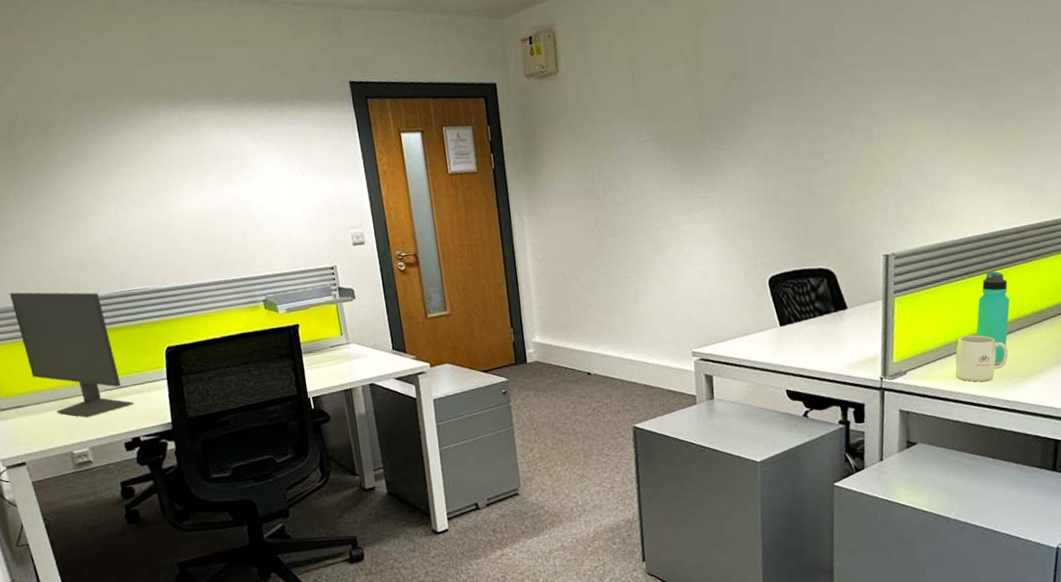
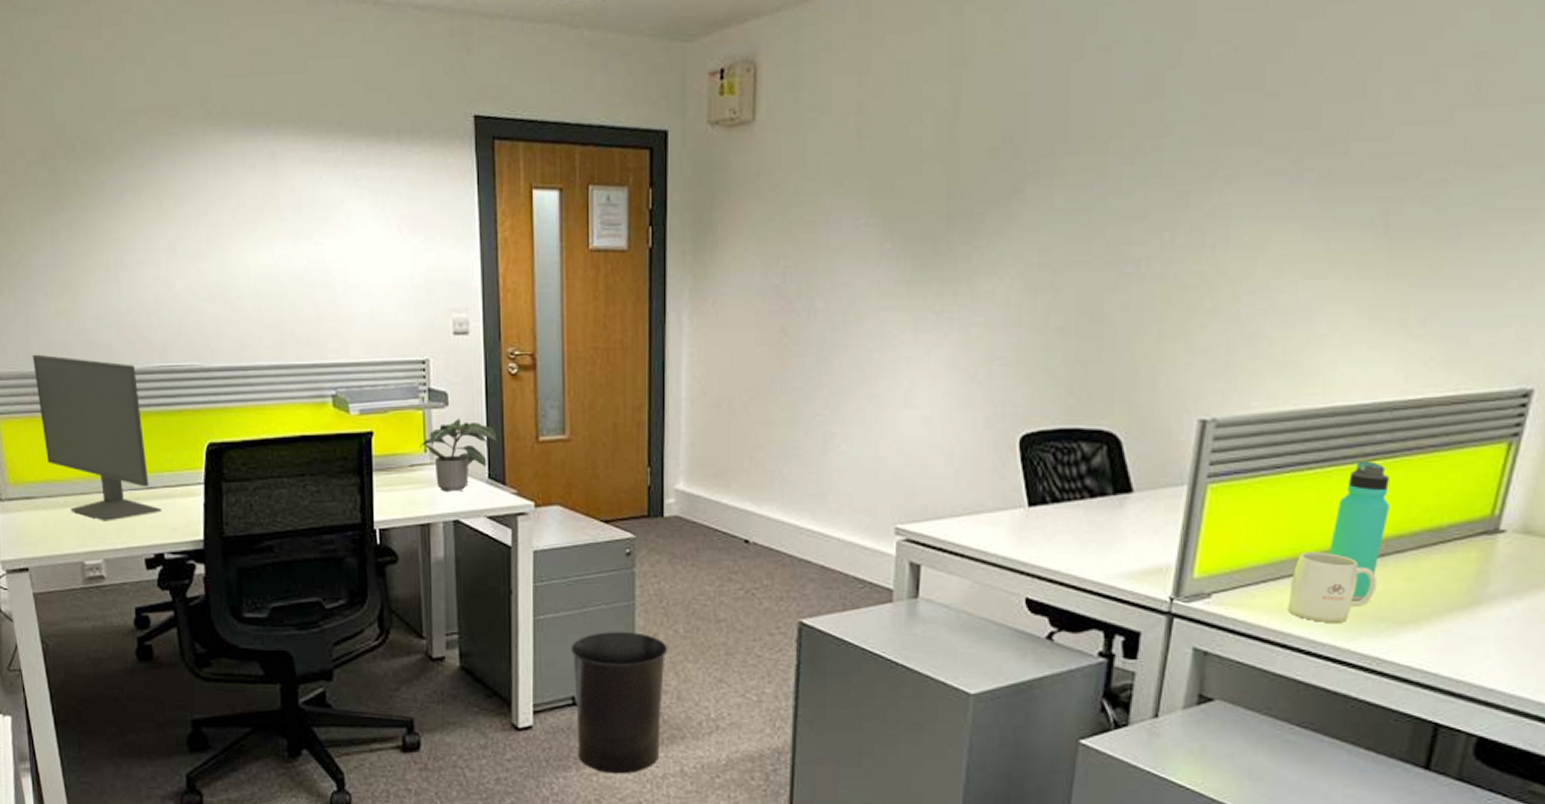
potted plant: none [336,308,396,363] -> present [419,419,497,492]
waste bin: none [470,449,545,556] -> present [571,632,667,774]

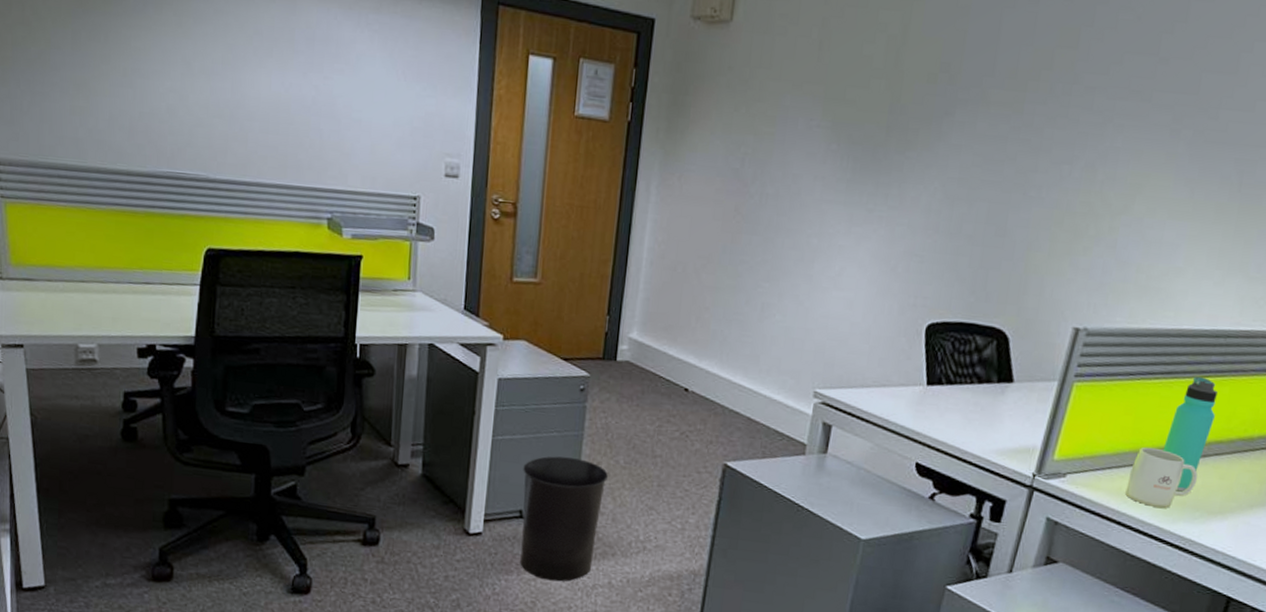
computer monitor: present [33,354,162,521] -> none [44,146,157,310]
potted plant: present [419,419,497,492] -> none [404,253,475,319]

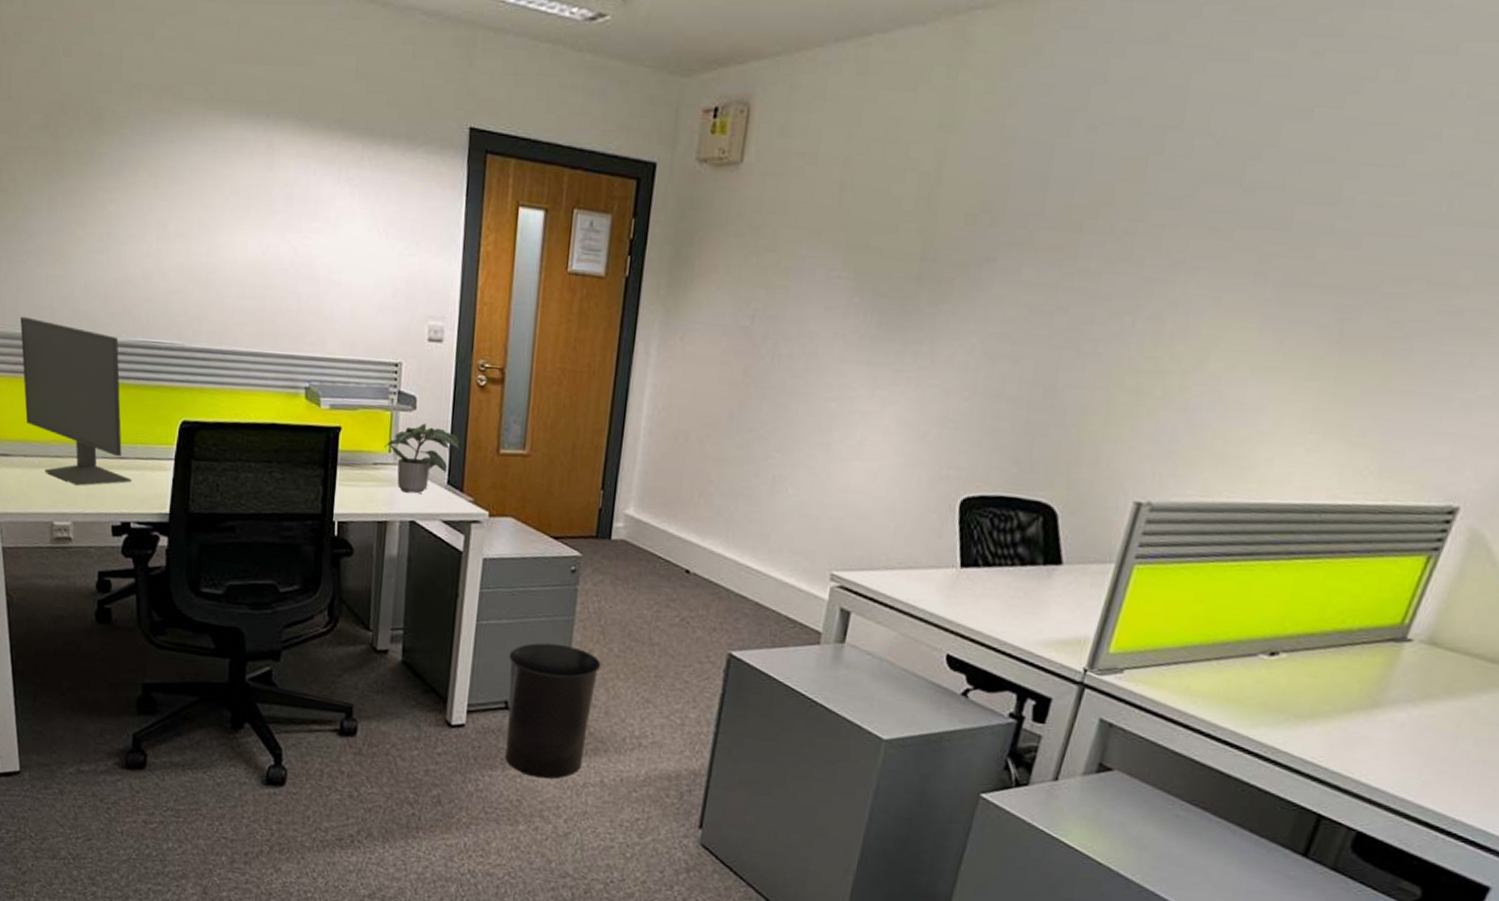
computer monitor: none [44,146,157,310] -> present [20,316,132,486]
potted plant: none [404,253,475,319] -> present [384,423,460,494]
mug: present [1125,447,1198,508] -> none [1194,639,1284,710]
thermos bottle: present [1162,376,1218,493] -> none [1240,558,1309,693]

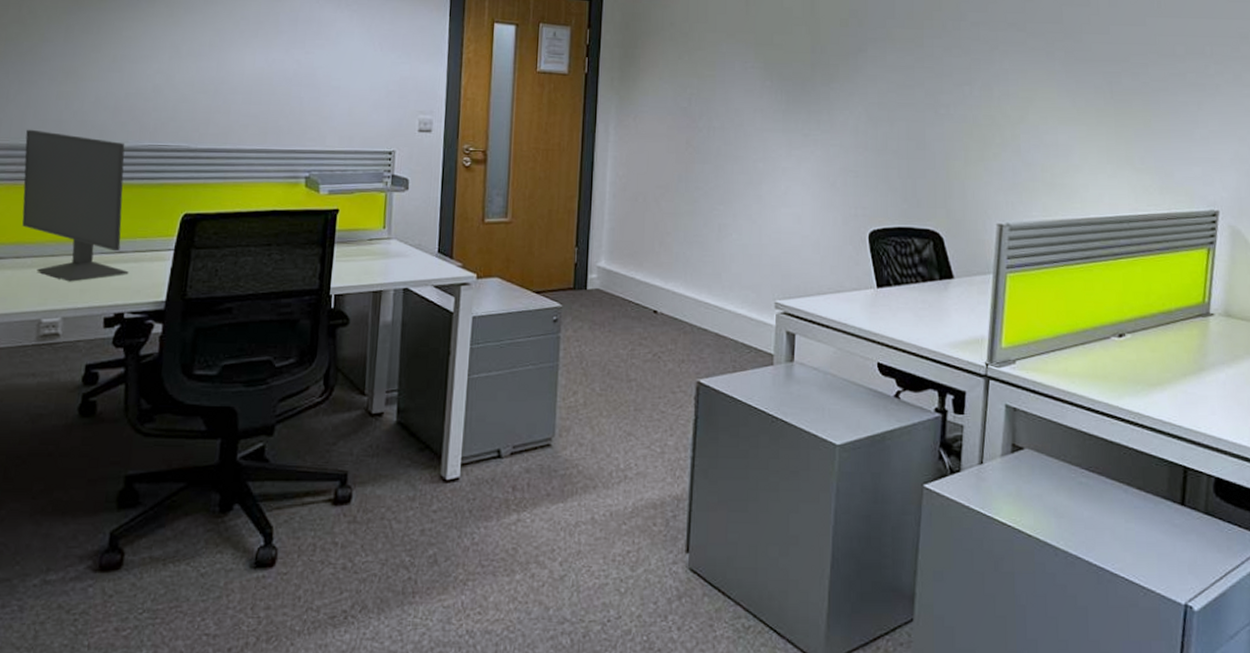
potted plant: present [384,423,460,494] -> none [379,201,448,264]
waste bin: present [505,642,601,779] -> none [499,390,585,523]

